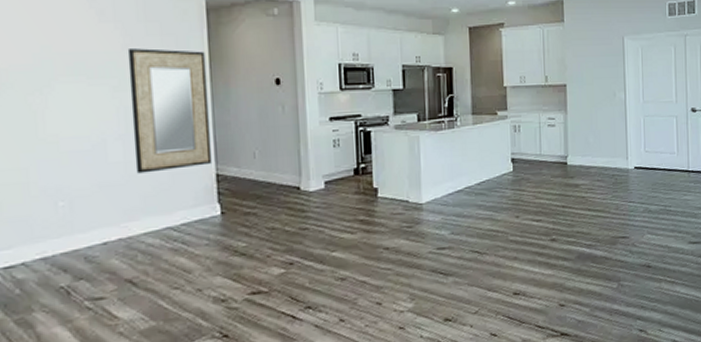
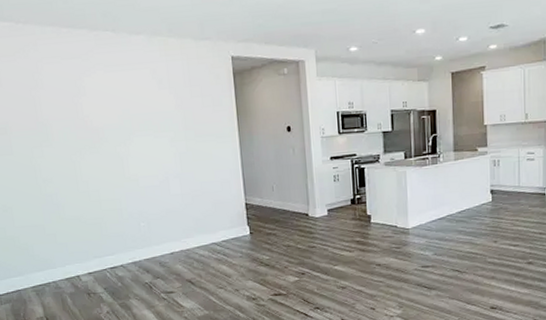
home mirror: present [127,48,212,174] -> none [179,107,242,203]

